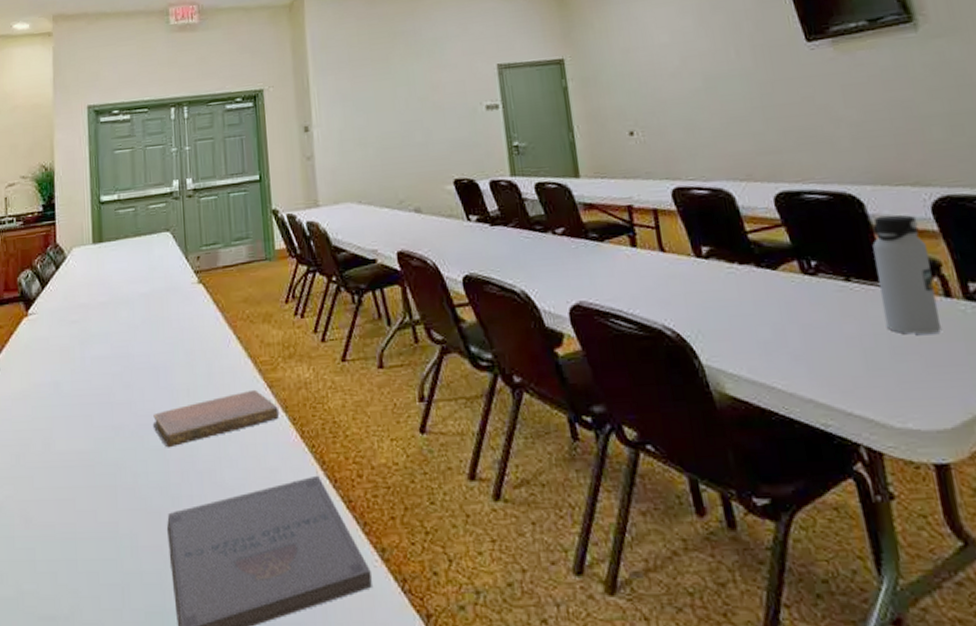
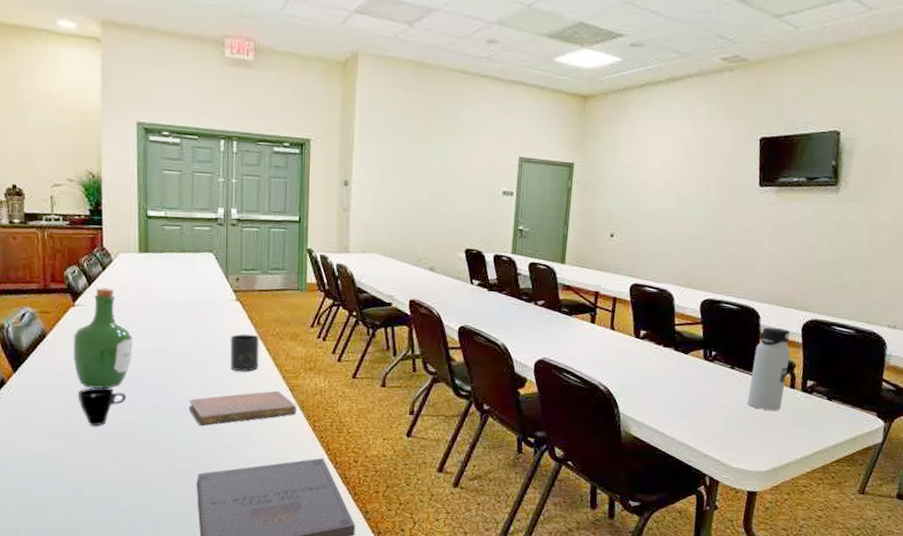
wine bottle: none [26,289,89,413] -> present [73,287,133,388]
cup: none [32,410,84,462] -> present [79,387,127,426]
mug: none [195,321,230,370] -> present [231,334,259,371]

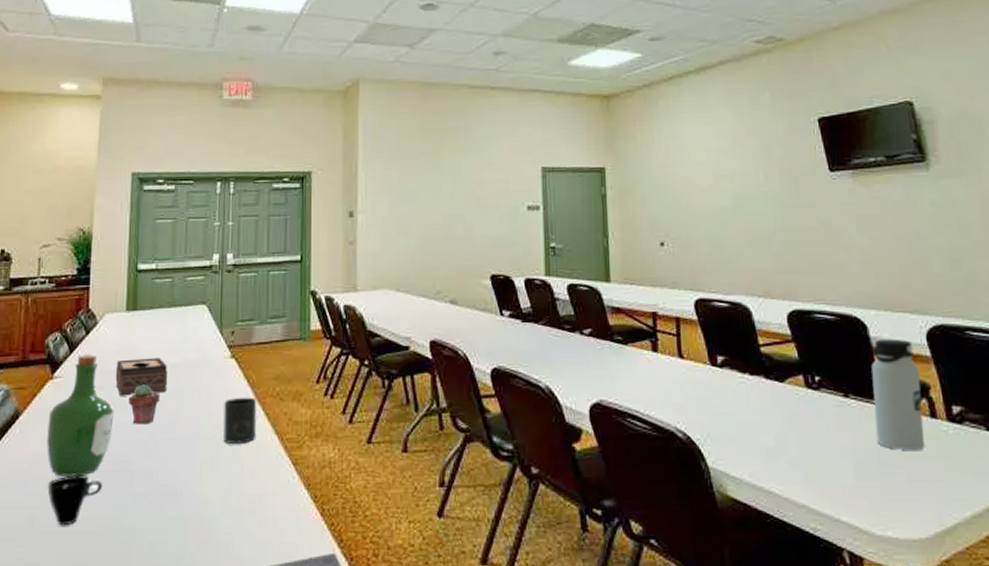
tissue box: none [132,294,180,326] -> present [115,358,168,396]
potted succulent: none [146,317,173,350] -> present [129,384,160,425]
notebook: present [188,390,296,427] -> none [173,466,301,519]

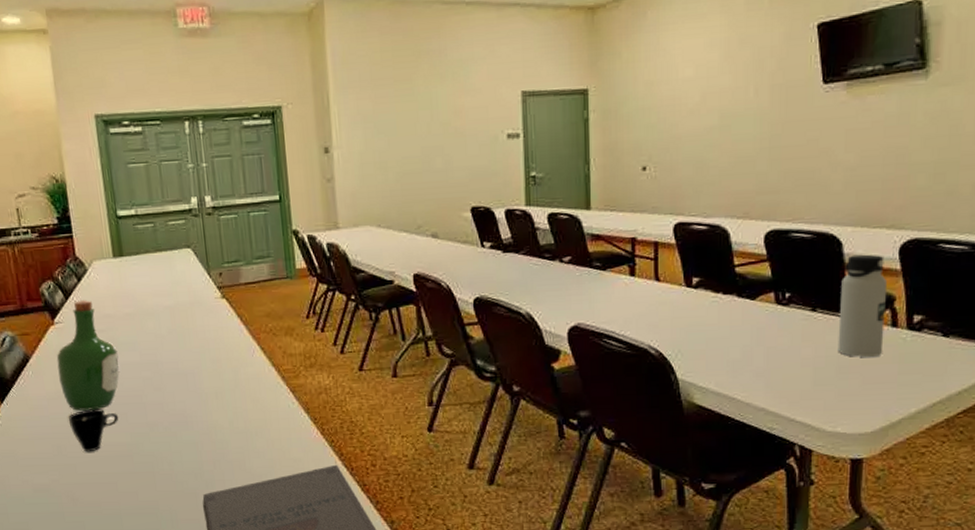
tissue box: present [115,358,168,396] -> none [112,301,165,338]
potted succulent: present [129,384,160,425] -> none [129,326,159,363]
mug: present [223,397,257,443] -> none [220,333,255,376]

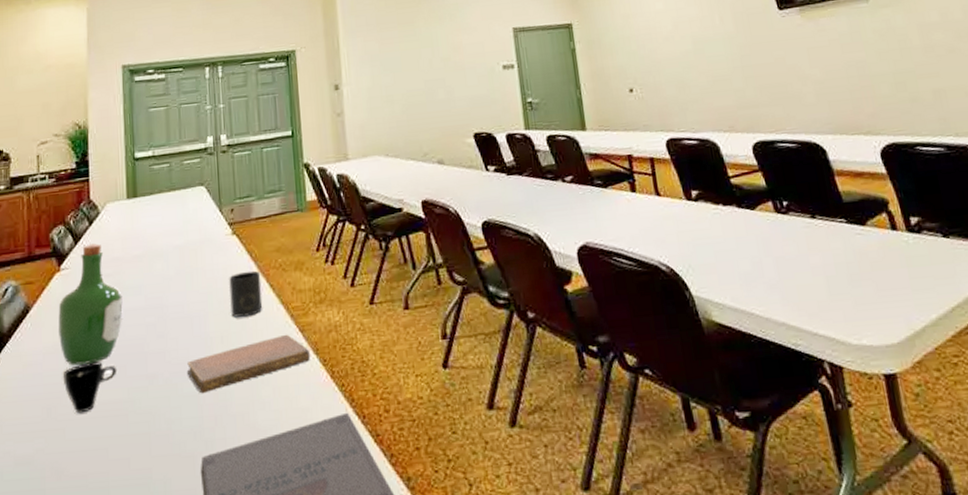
notebook: none [184,393,301,442] -> present [186,334,310,394]
mug: none [220,333,255,376] -> present [229,270,263,317]
water bottle: present [837,254,887,357] -> none [833,160,889,263]

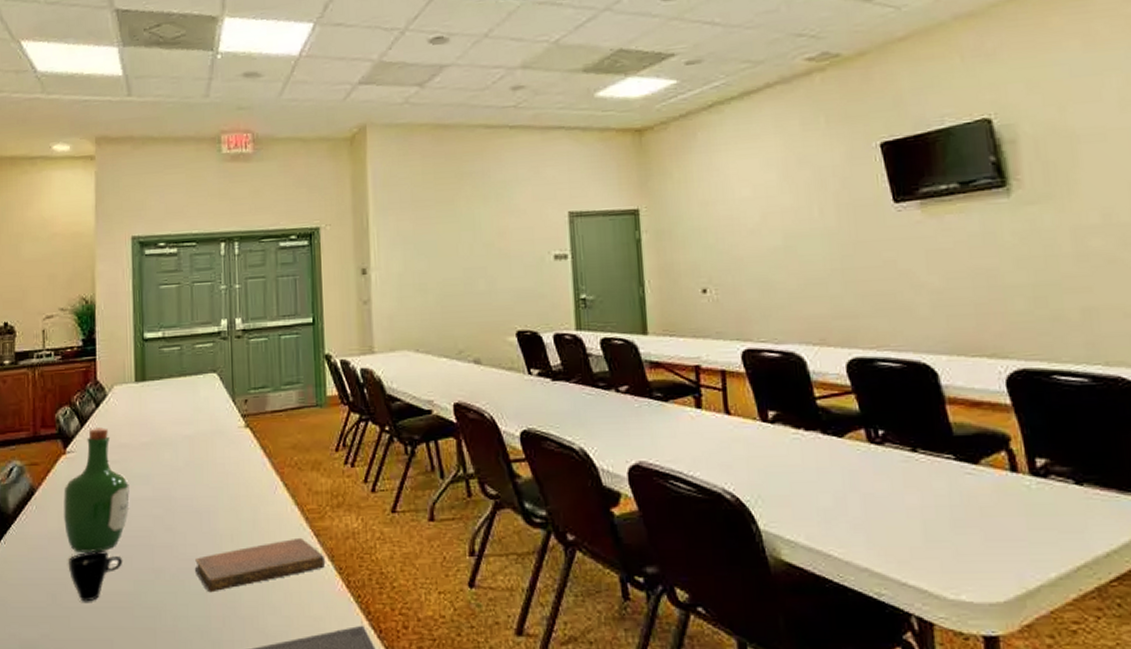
mug: present [229,270,263,317] -> none [241,467,276,516]

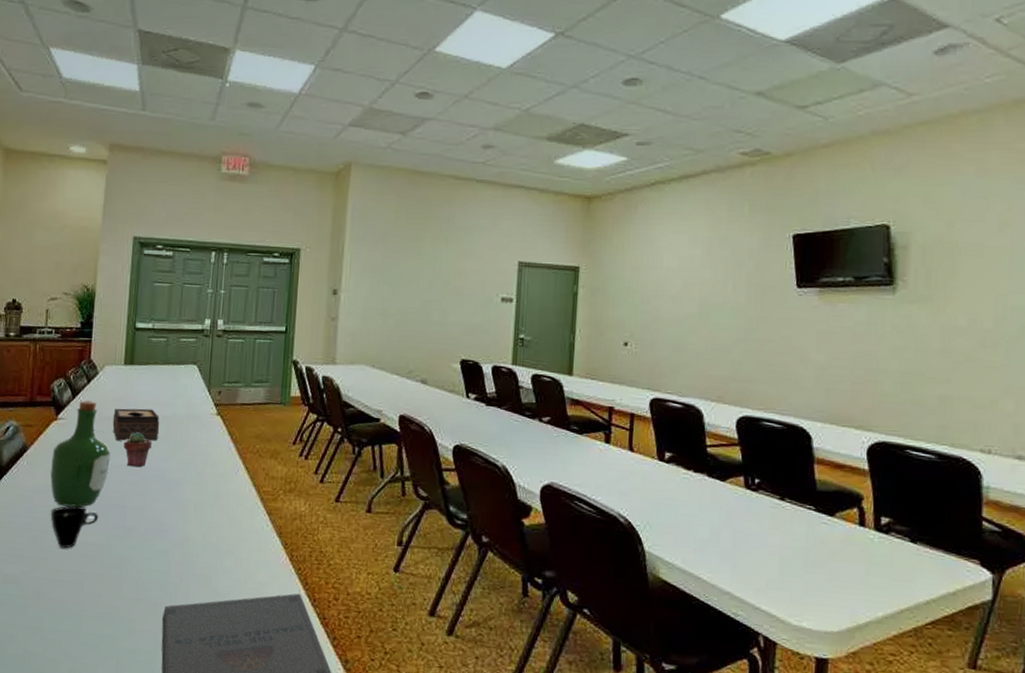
tissue box: none [128,429,182,470] -> present [112,408,160,441]
potted succulent: none [143,457,175,498] -> present [124,432,152,467]
notebook: present [194,537,325,593] -> none [160,514,273,553]

